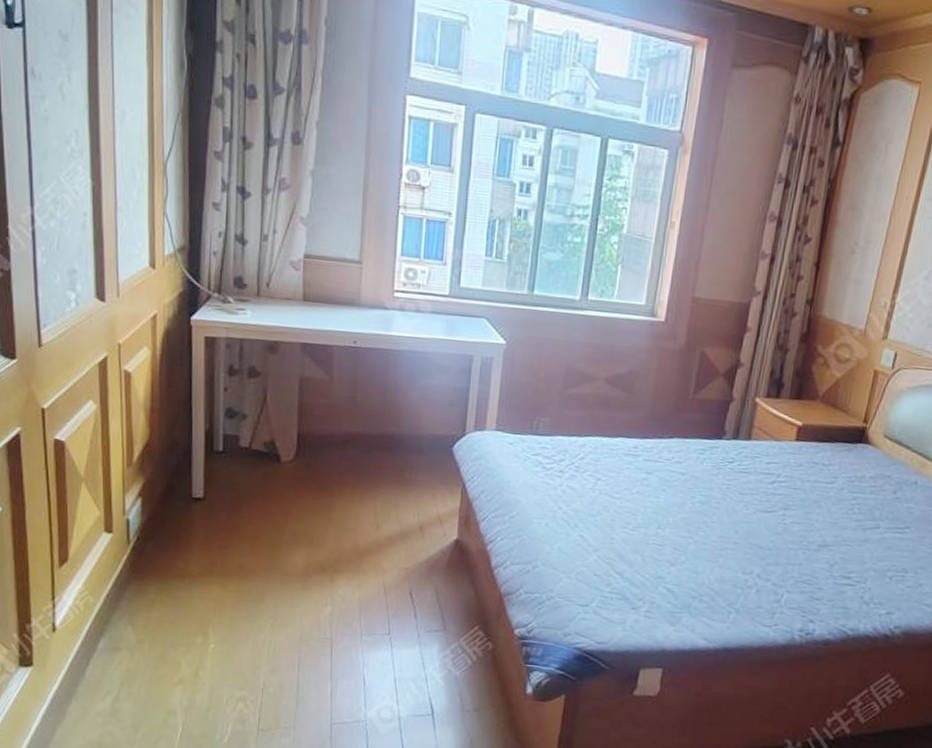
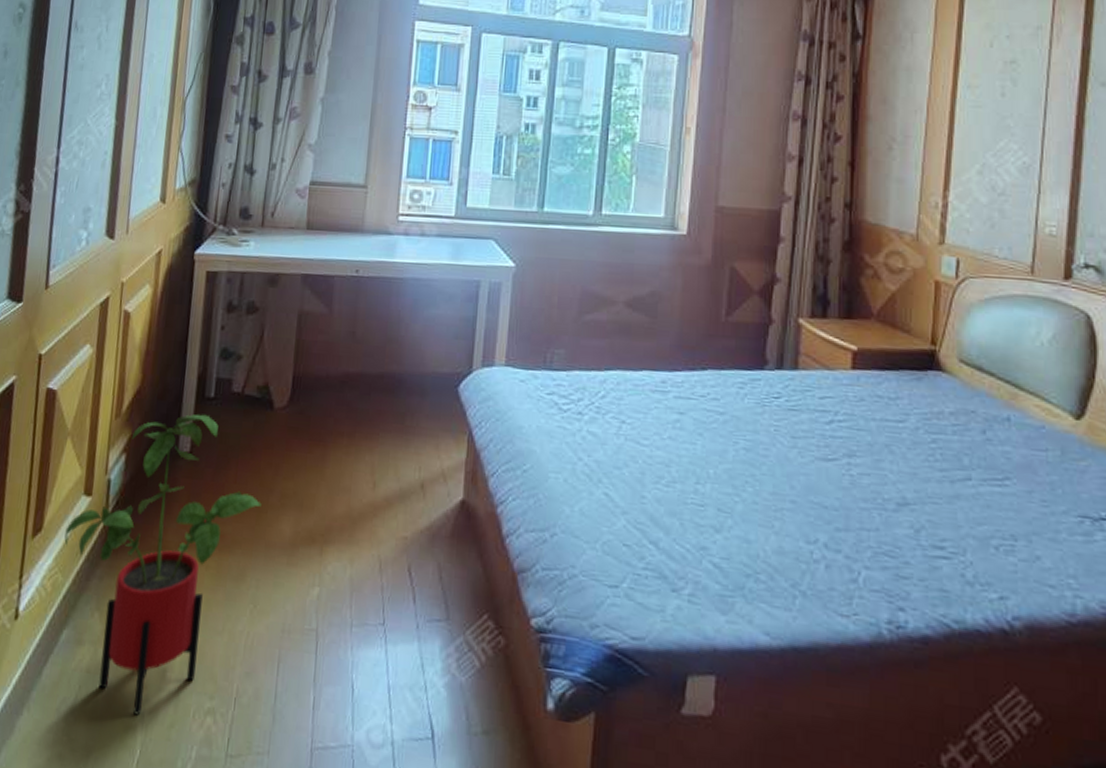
house plant: none [91,465,275,703] -> present [64,414,262,716]

